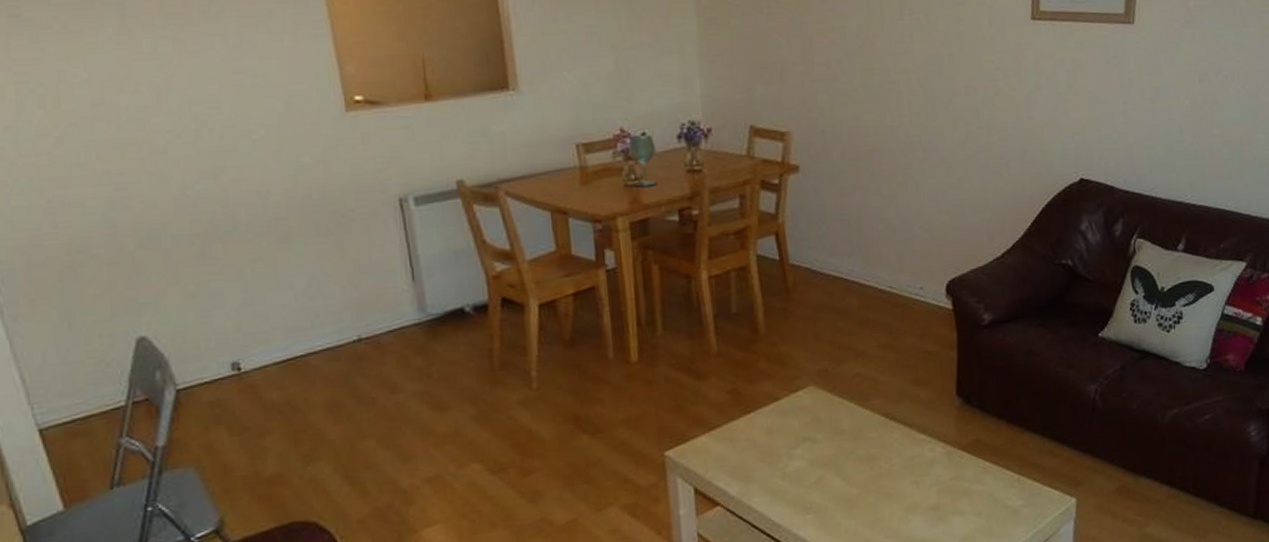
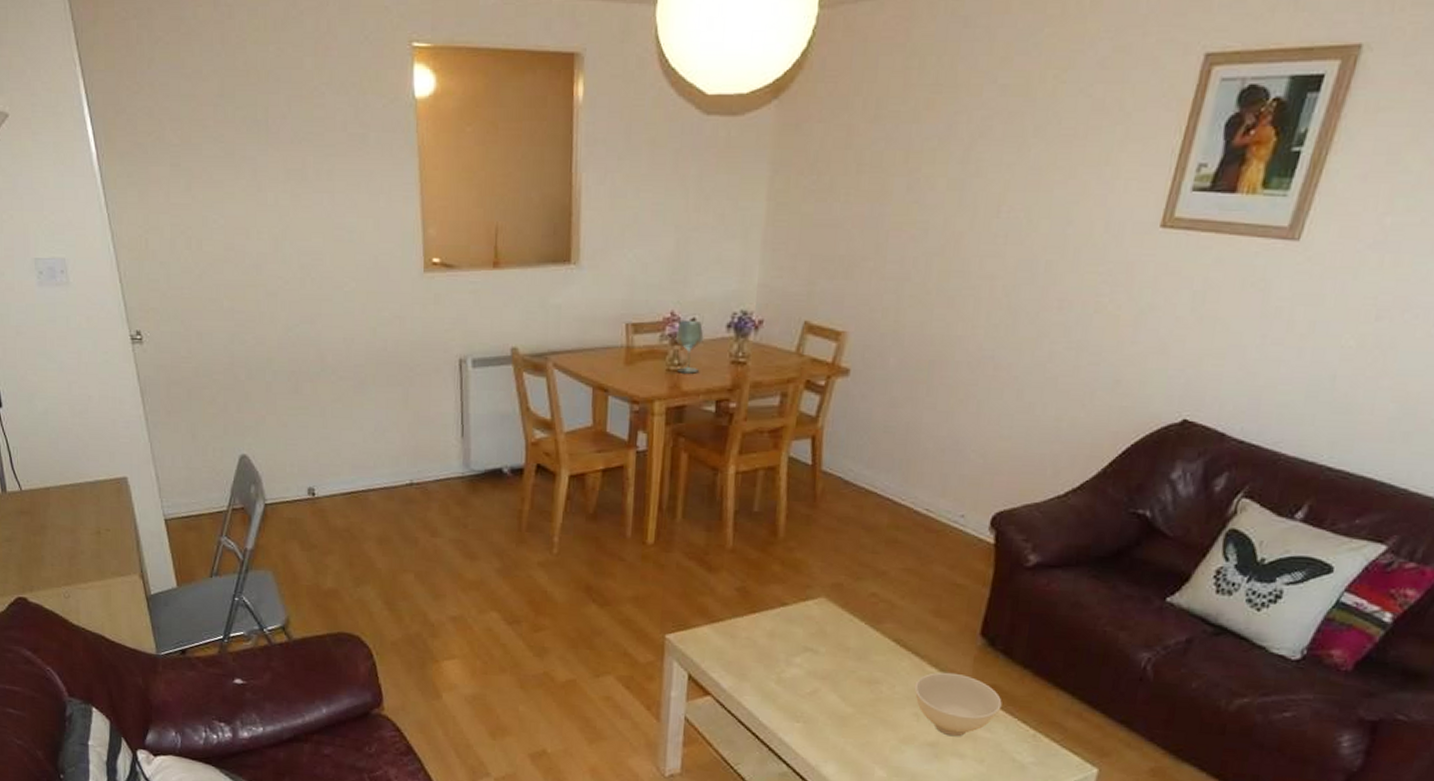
bowl: none [908,435,987,497] -> present [914,672,1002,737]

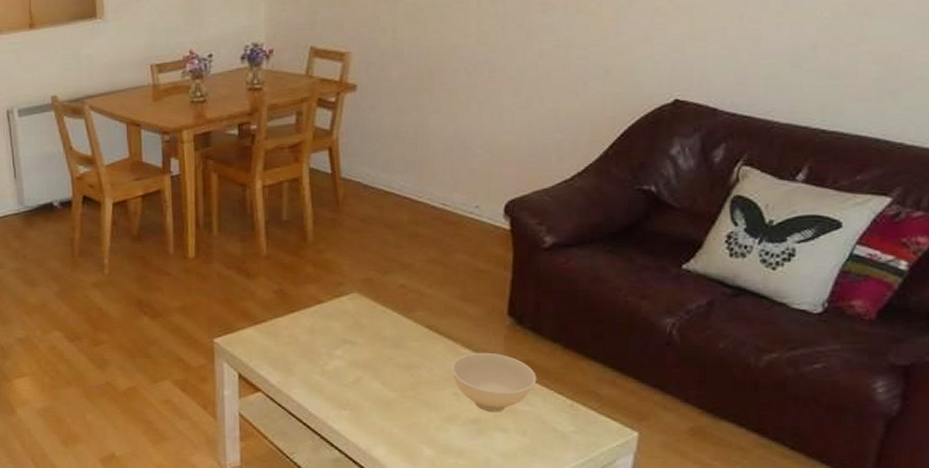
wine glass: present [675,321,704,374] -> none [195,56,221,104]

